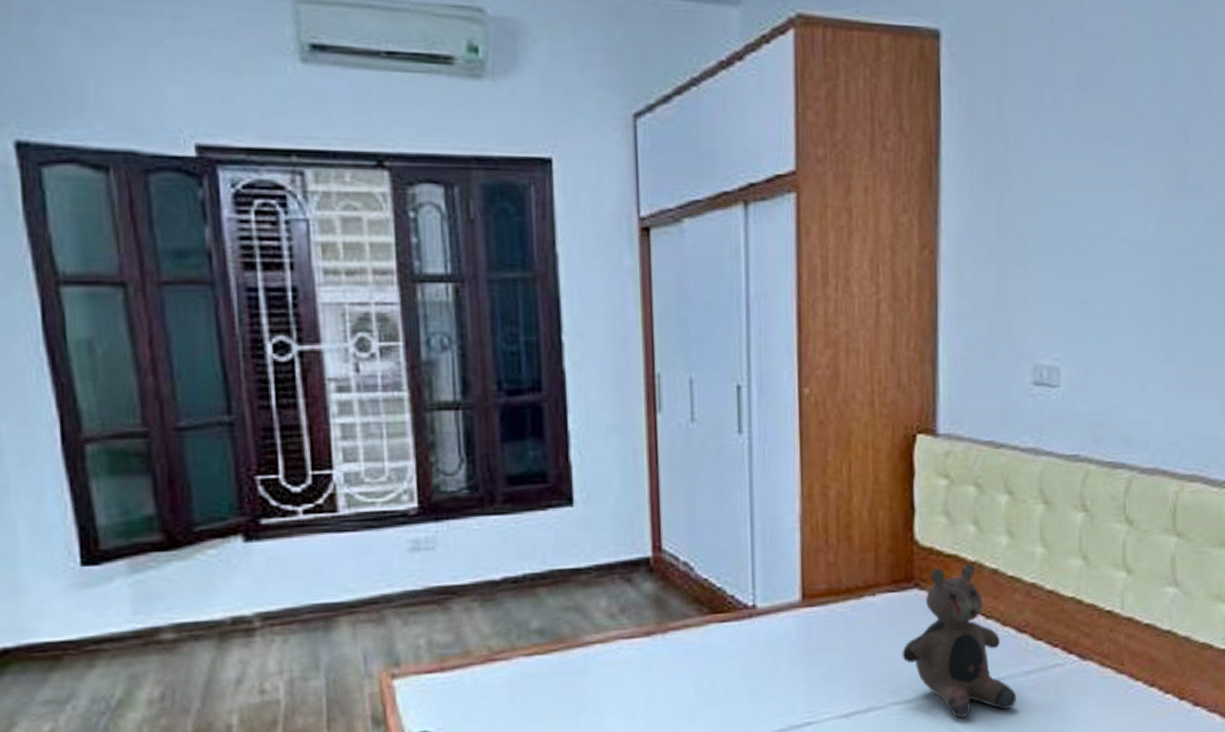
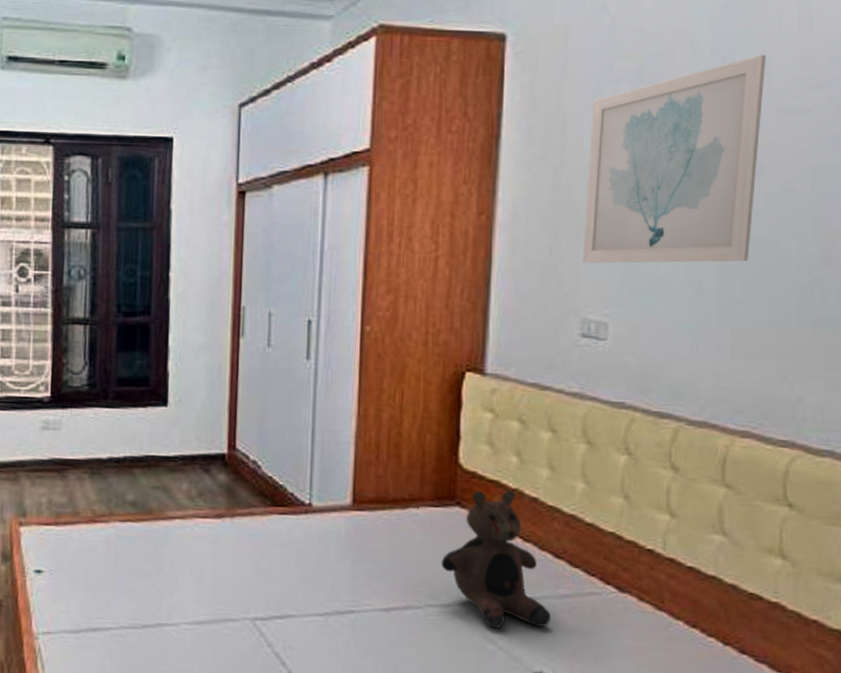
wall art: none [1031,60,1202,302] -> present [582,54,766,264]

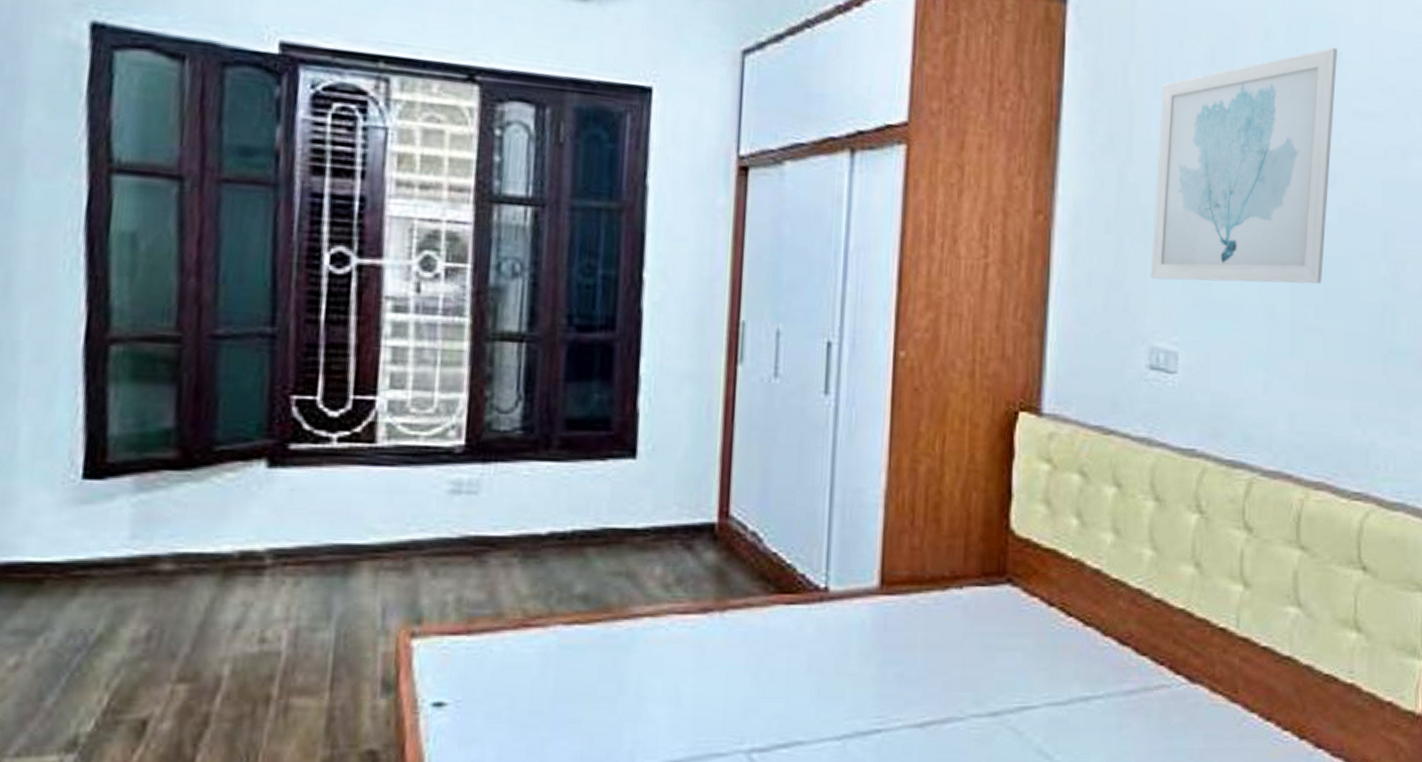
teddy bear: present [441,489,552,629] -> none [988,560,1116,740]

